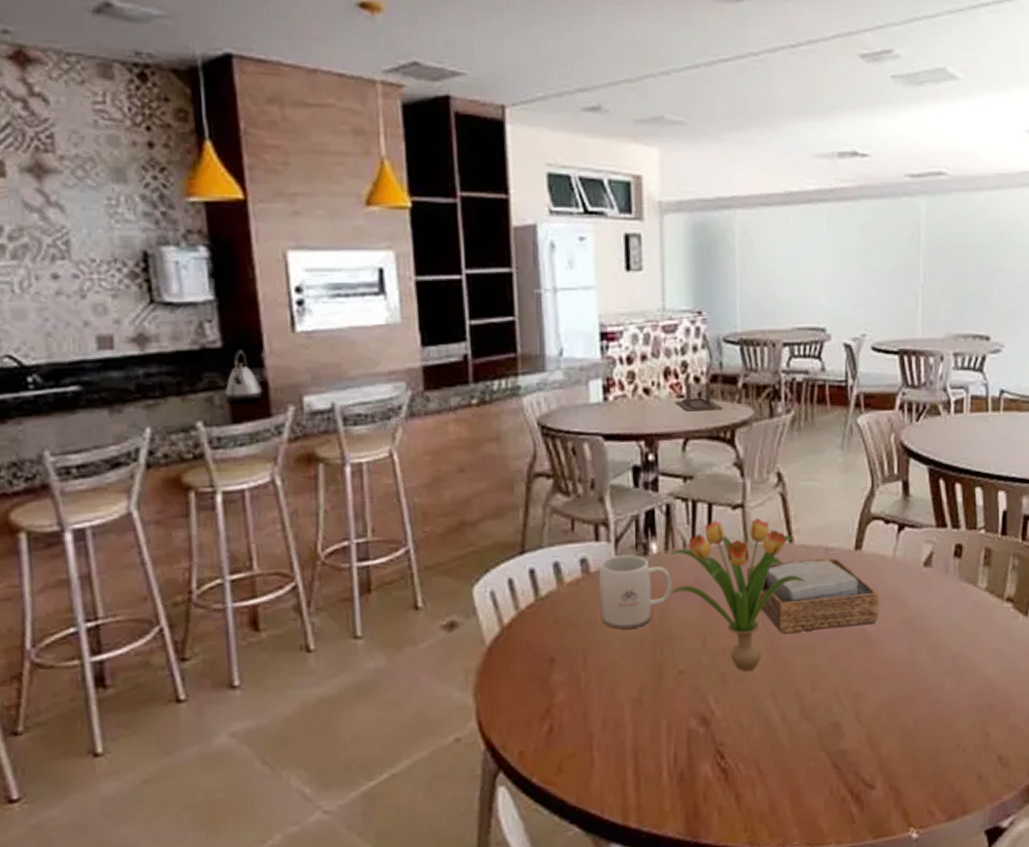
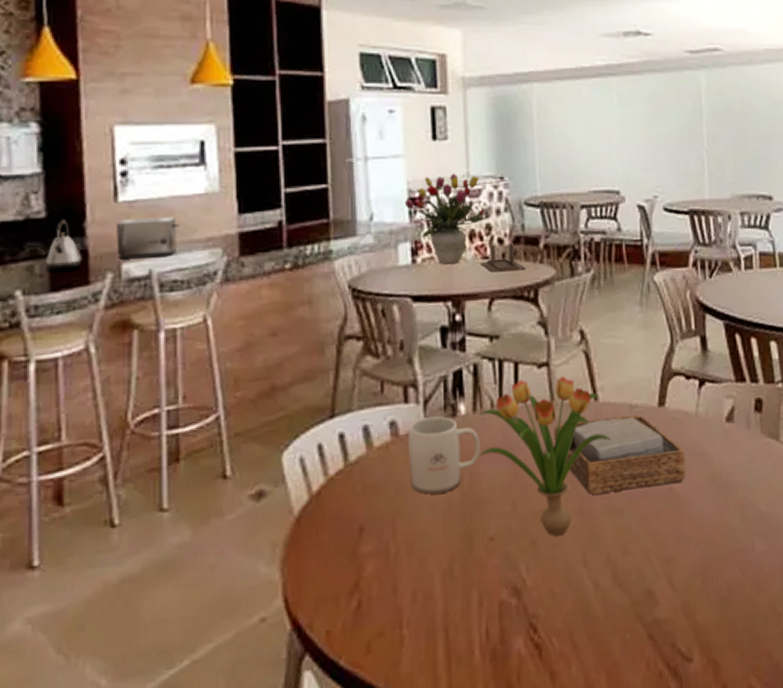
toaster: none [295,348,361,392] -> present [116,216,180,260]
flower arrangement: none [595,307,684,403] -> present [404,173,488,265]

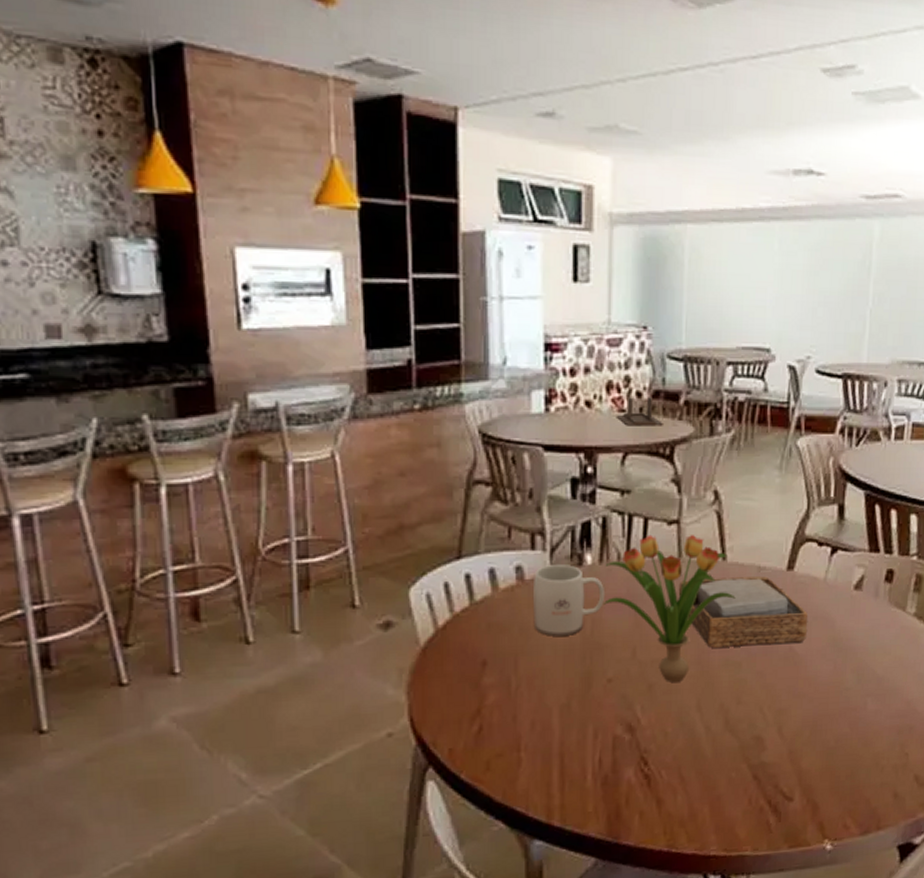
kettle: present [44,219,82,273] -> none [170,344,208,399]
toaster: present [116,216,180,260] -> none [241,348,306,390]
flower arrangement: present [404,173,488,265] -> none [540,319,628,415]

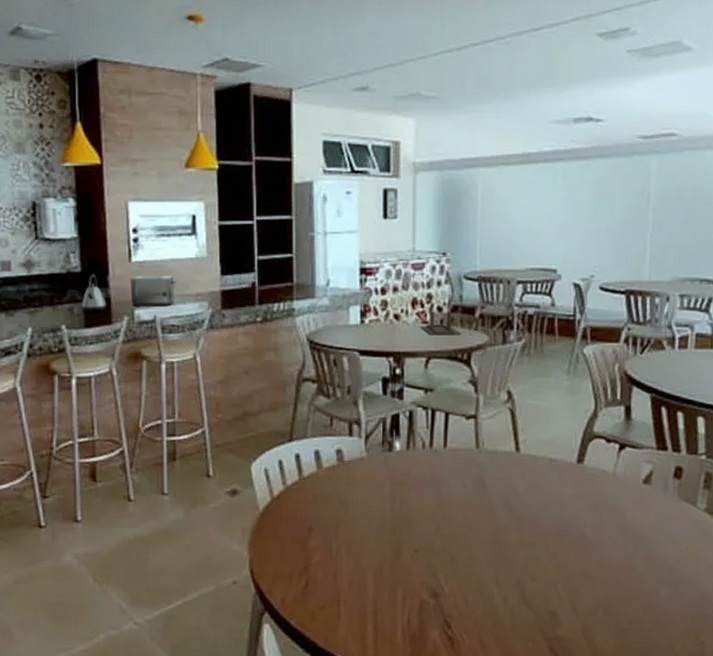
kettle: none [170,344,208,399] -> present [81,274,107,314]
toaster: none [241,348,306,390] -> present [130,275,177,307]
mug: present [532,563,606,636] -> none [350,448,412,510]
flower arrangement: present [602,534,736,682] -> none [410,427,529,557]
napkin holder: present [678,576,808,648] -> none [476,467,599,530]

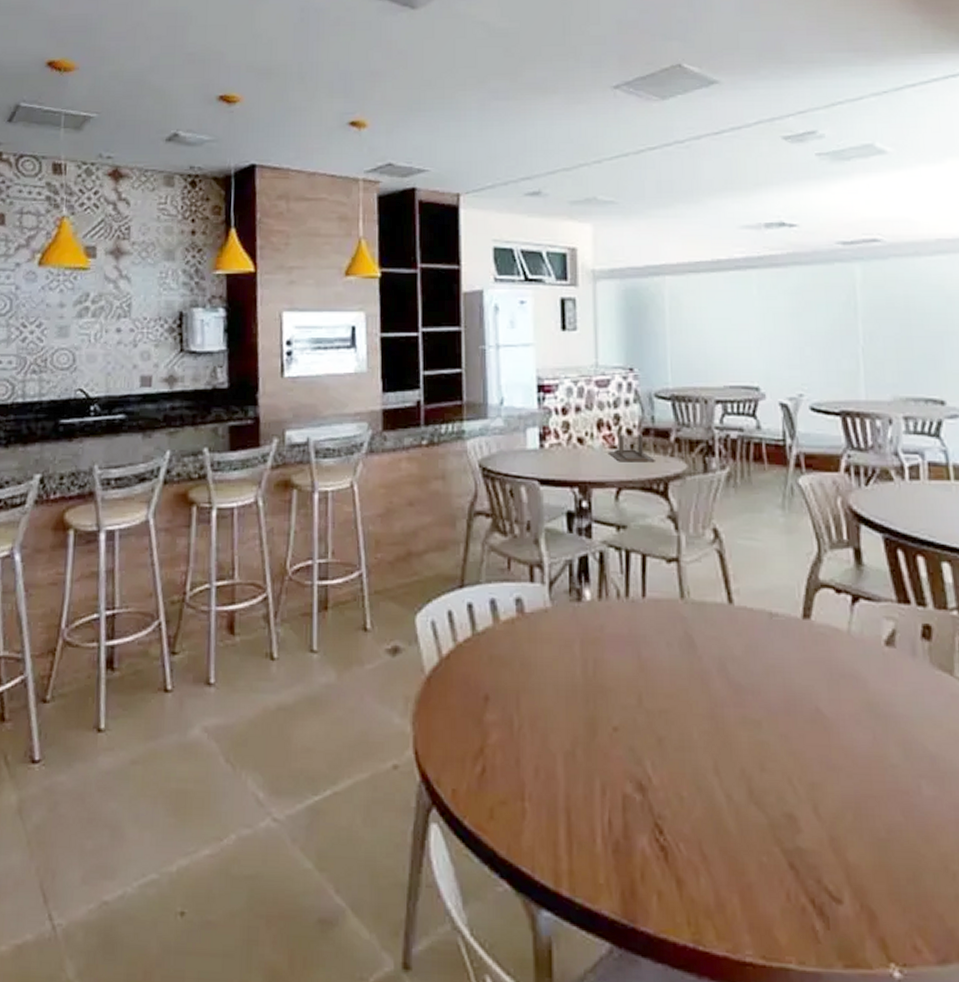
kettle: present [81,274,107,314] -> none [226,390,255,435]
toaster: present [130,275,177,307] -> none [281,392,333,428]

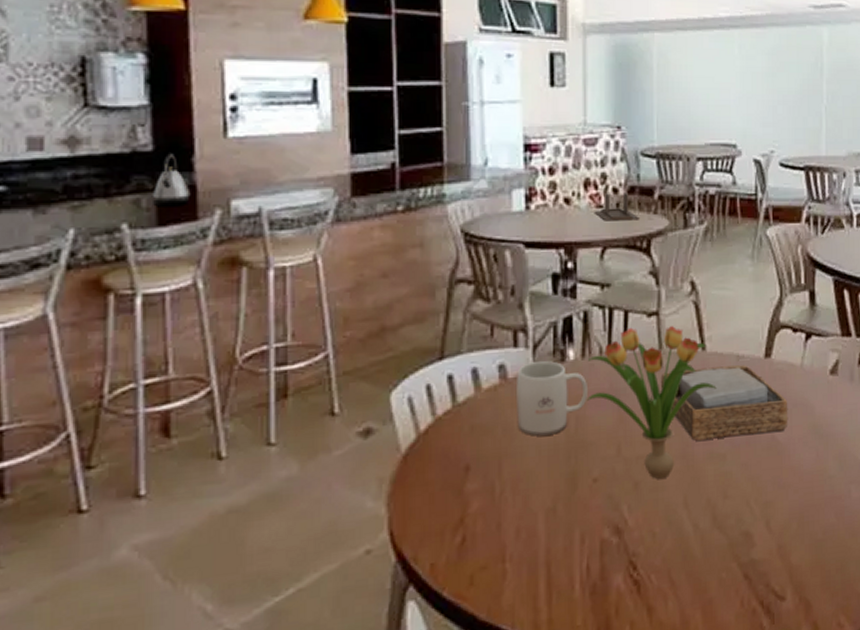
kettle: none [226,390,255,435] -> present [151,153,191,207]
mug: none [532,597,607,675] -> present [515,360,589,436]
flower arrangement: none [604,572,747,738] -> present [586,326,717,479]
napkin holder: none [683,622,836,704] -> present [660,365,788,441]

